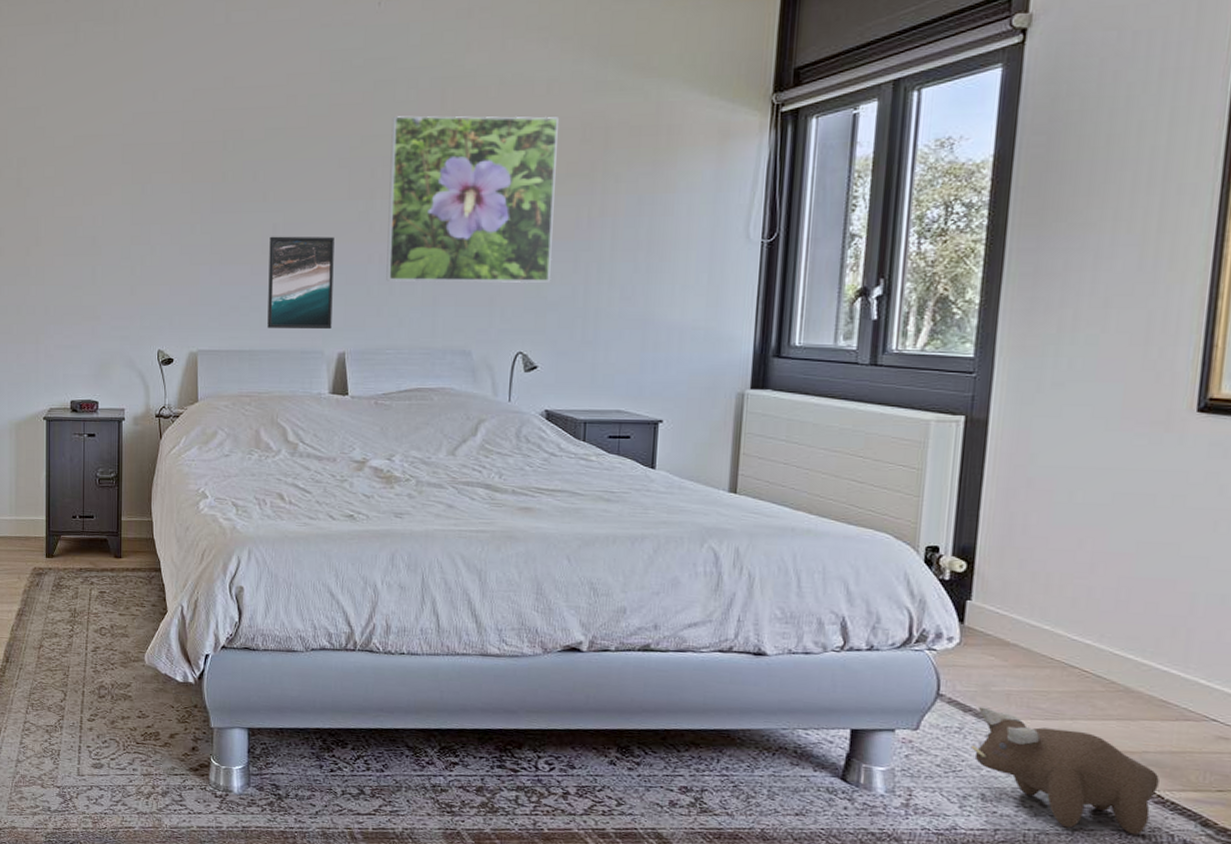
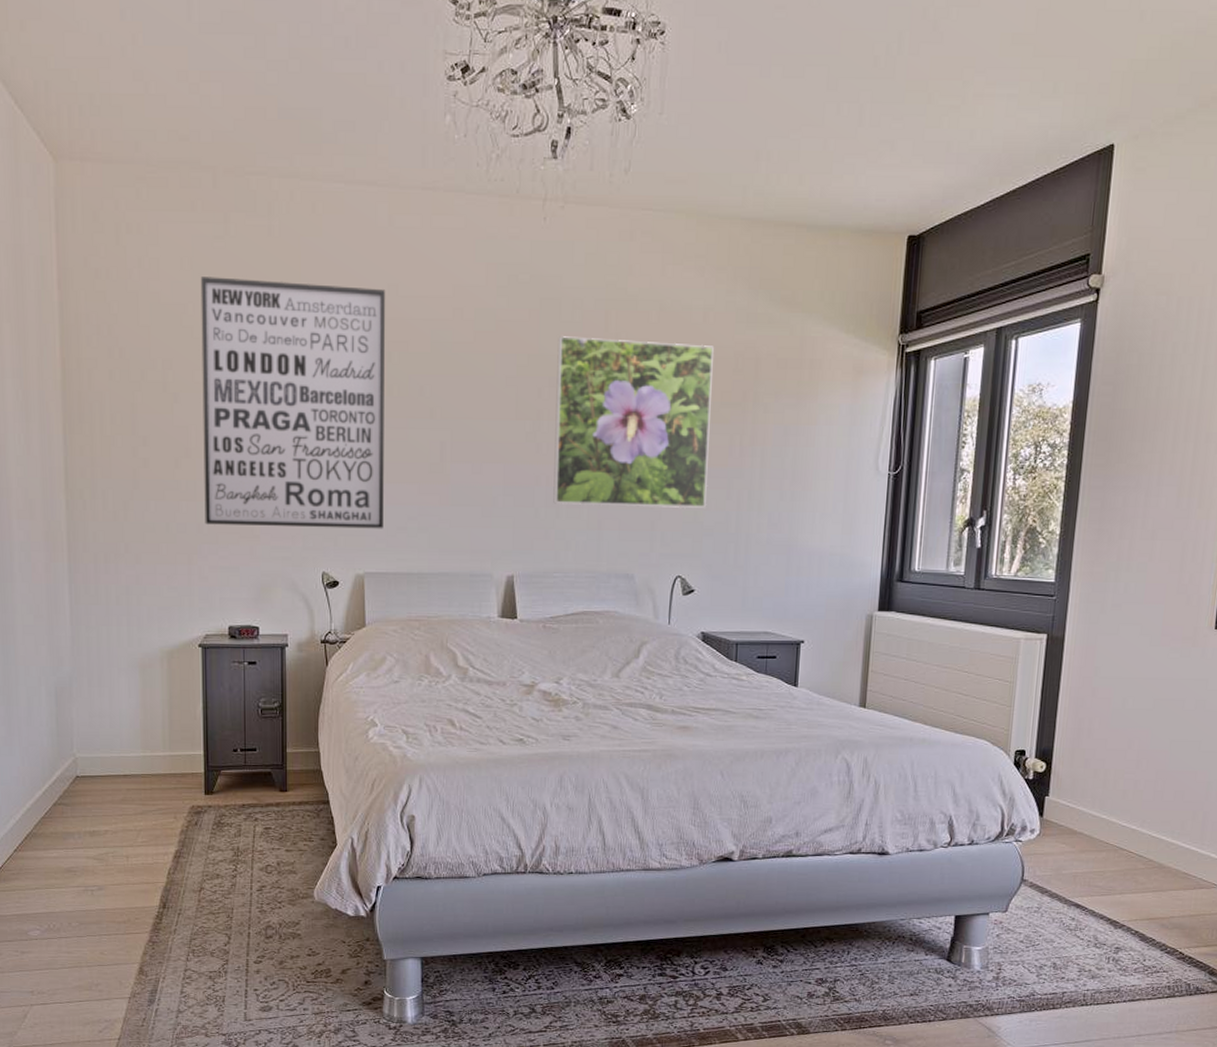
wall art: none [51,81,221,309] -> present [200,277,385,529]
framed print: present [267,236,335,329] -> none [436,455,502,551]
plush toy: present [970,707,1159,835] -> none [1046,888,1181,987]

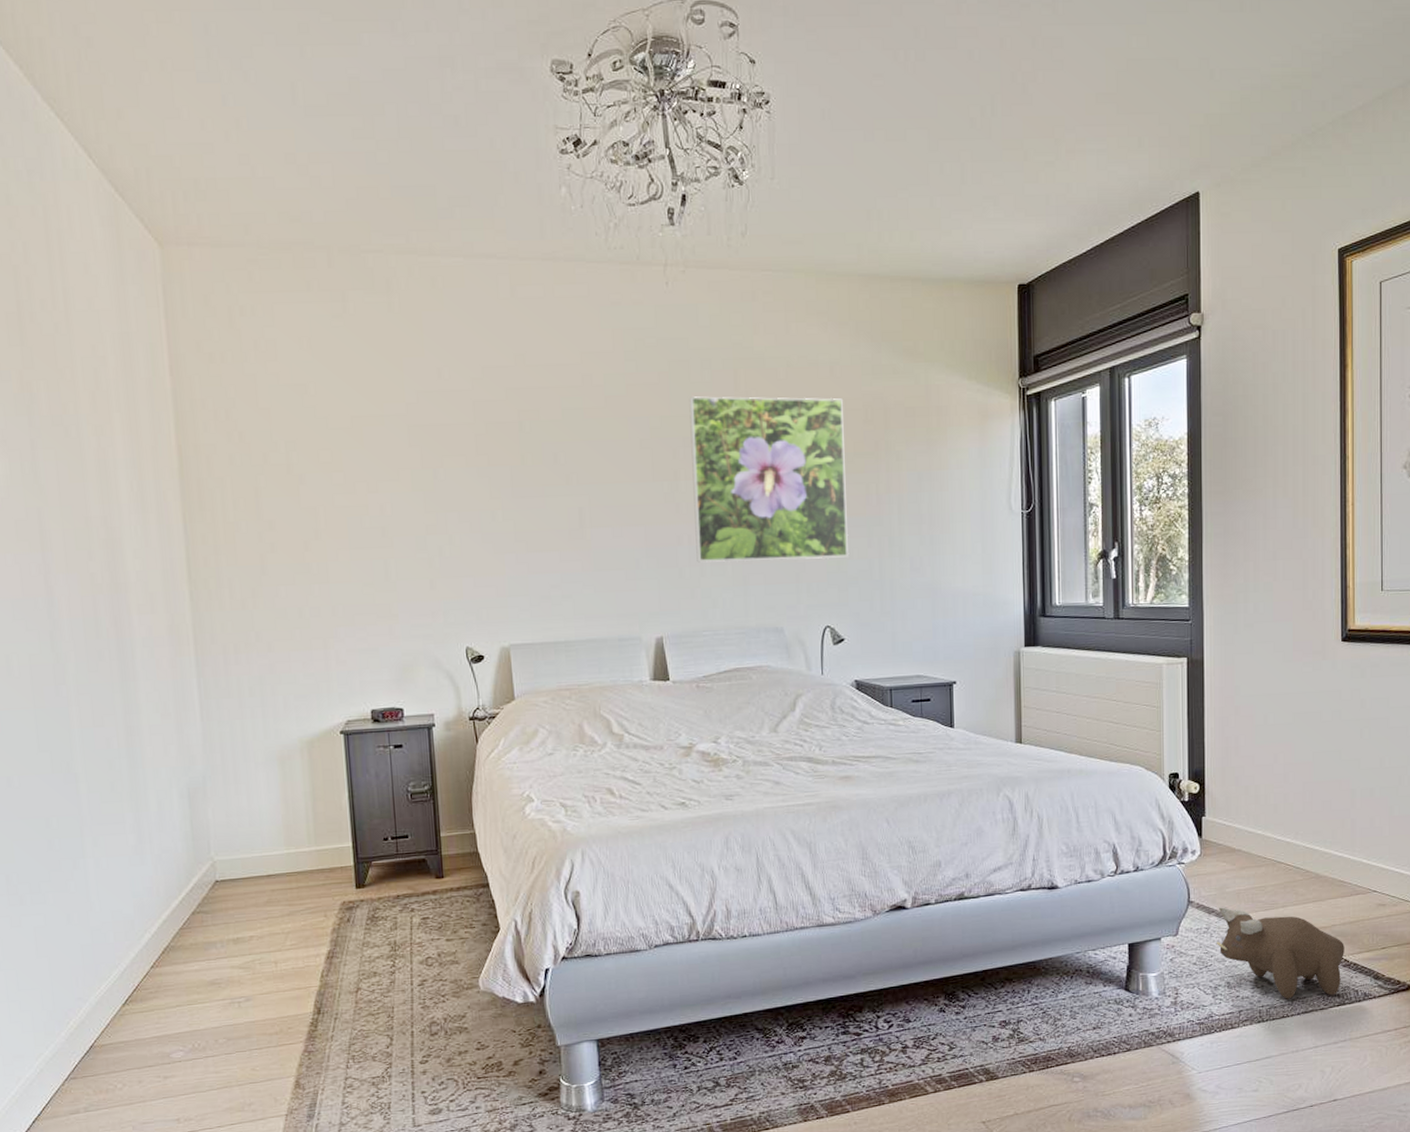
wall art: present [200,277,385,529] -> none [320,355,526,607]
plush toy: none [1046,888,1181,987] -> present [1216,907,1344,999]

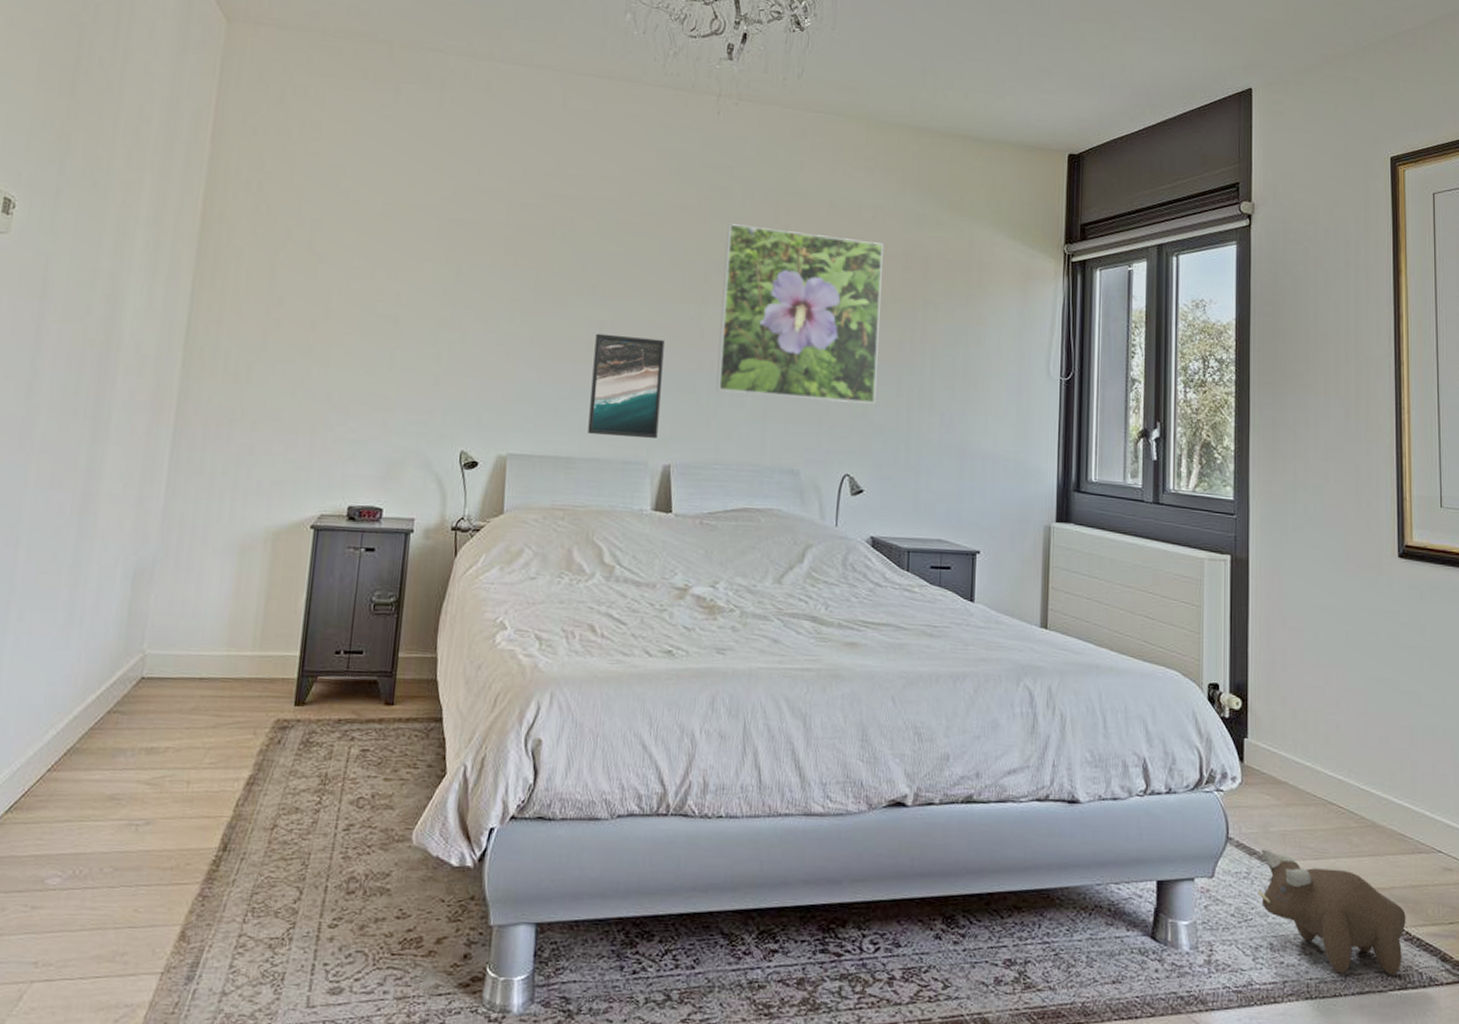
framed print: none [576,519,647,617] -> present [588,333,665,438]

